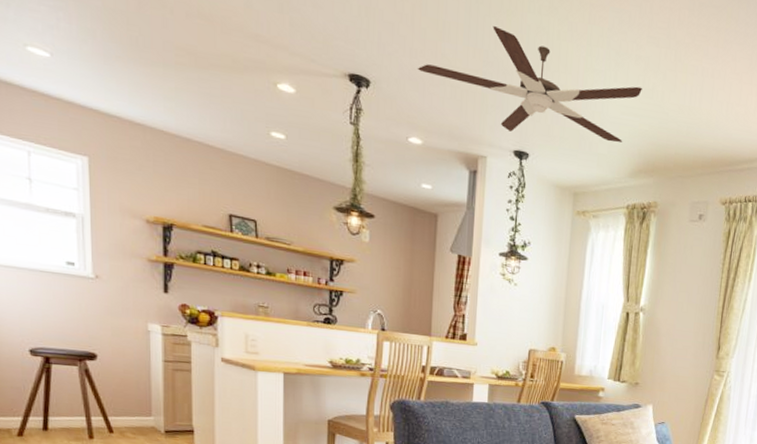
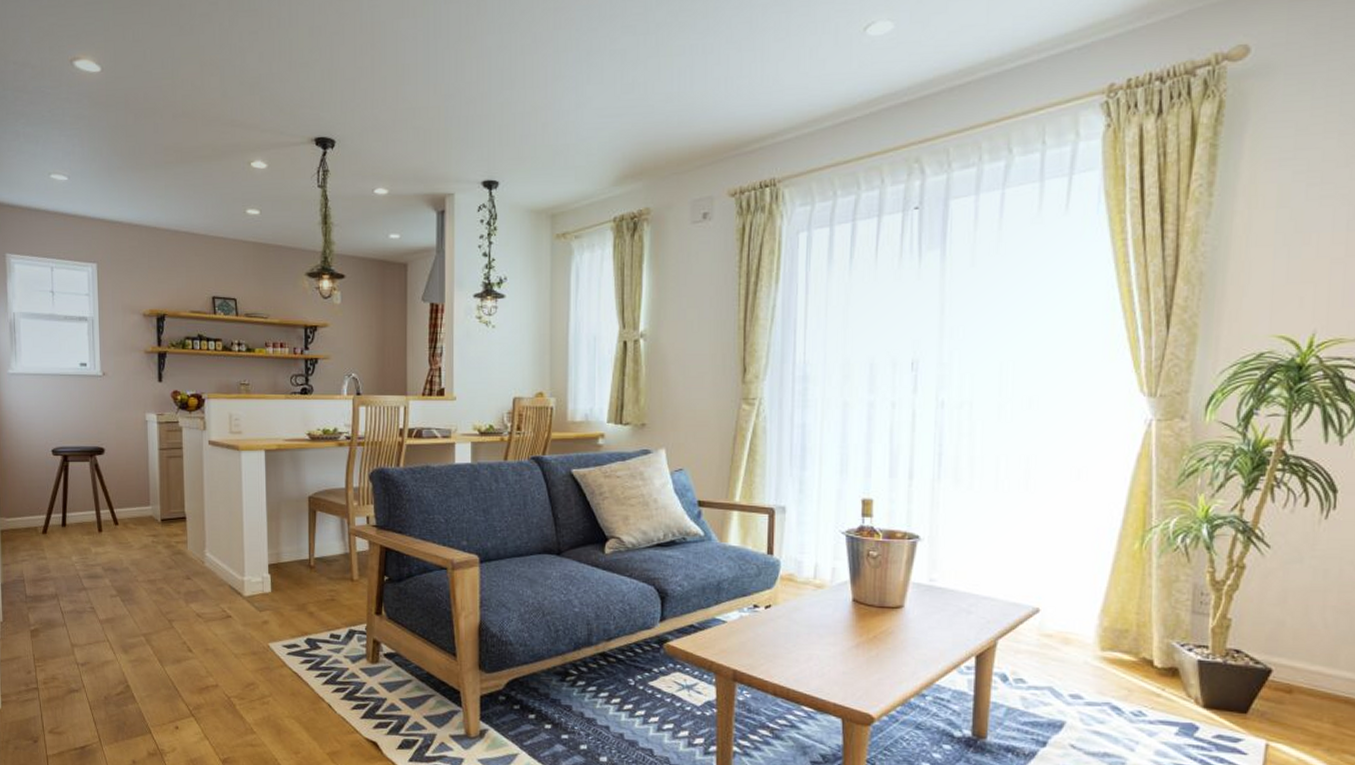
ceiling fan: present [417,26,642,143] -> none [379,57,620,162]

